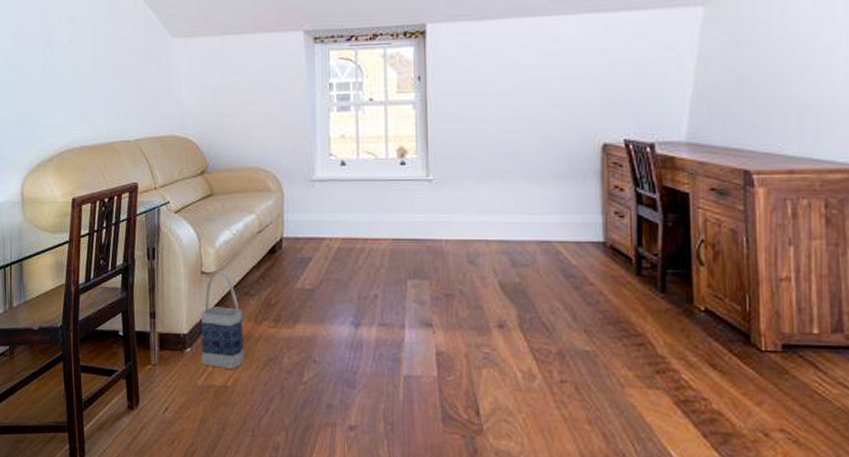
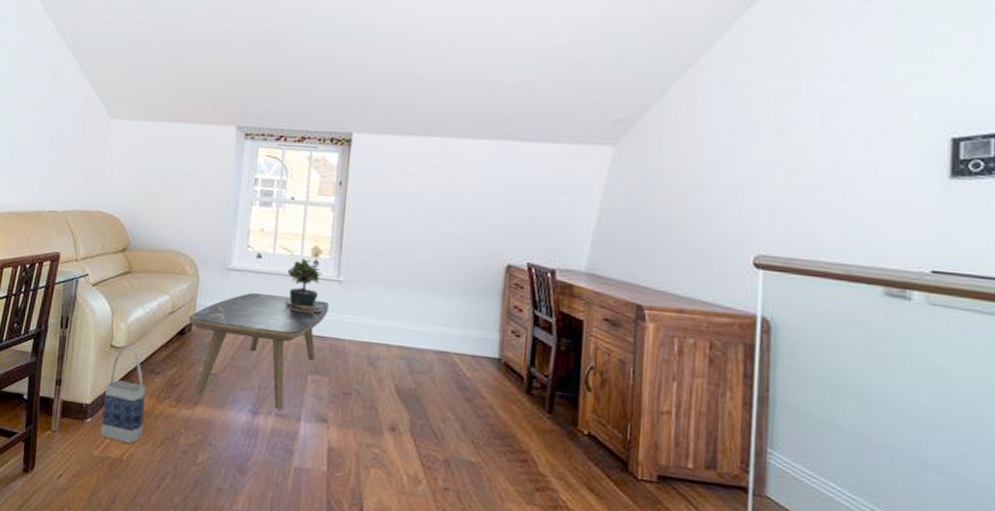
coffee table: none [278,201,421,319] -> present [188,292,329,410]
potted plant: none [367,161,415,218] -> present [277,259,323,313]

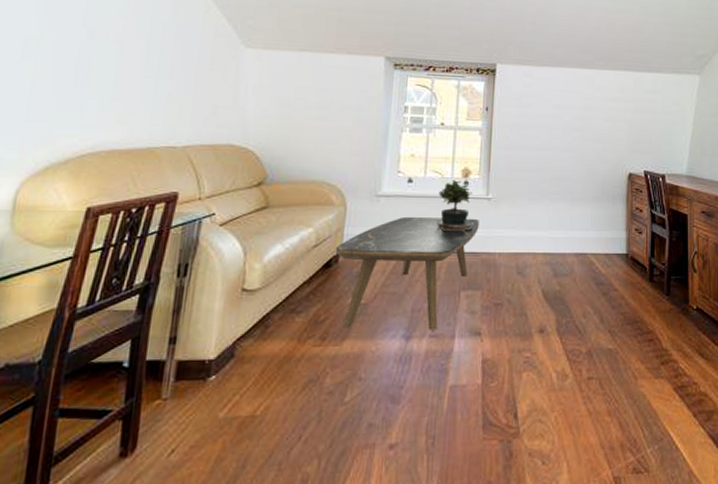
bag: present [101,346,146,444] -> none [228,287,285,397]

